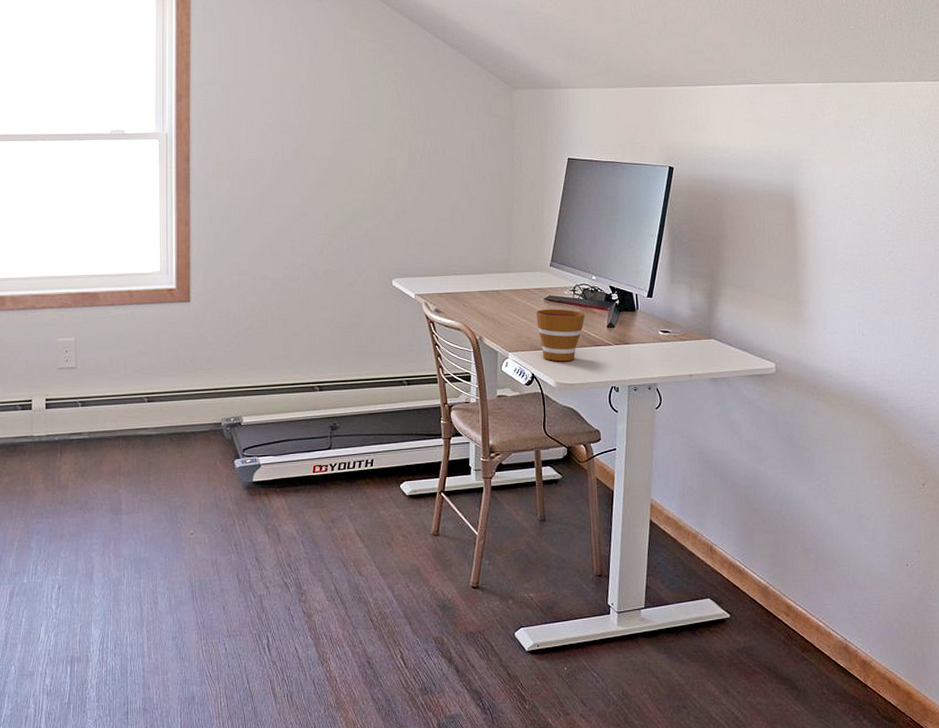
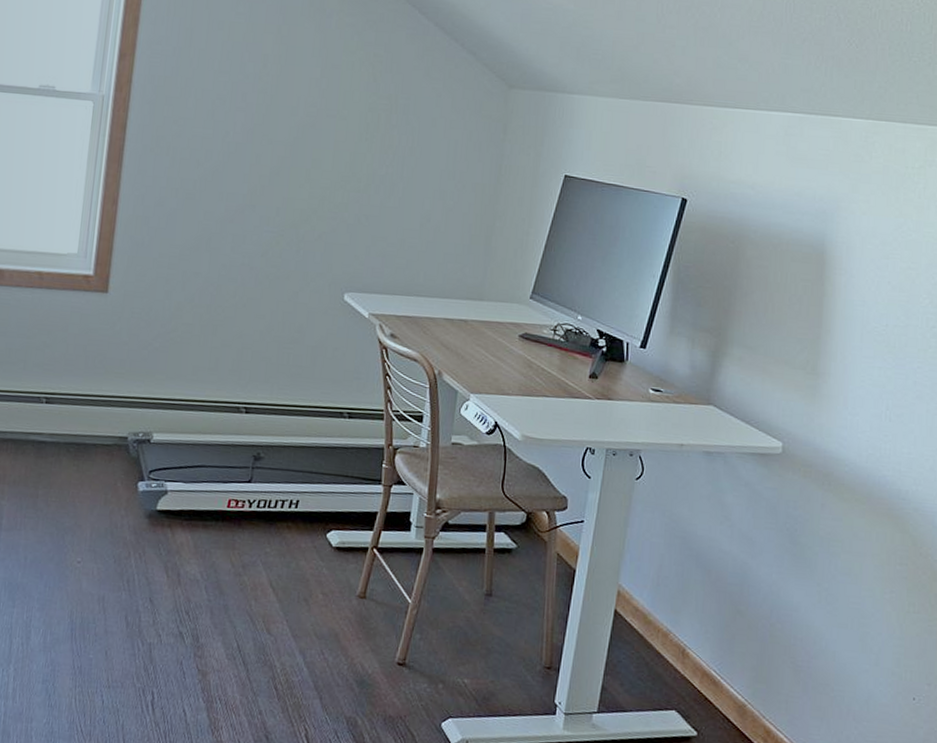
cup: present [535,309,585,362] -> none [507,347,565,412]

